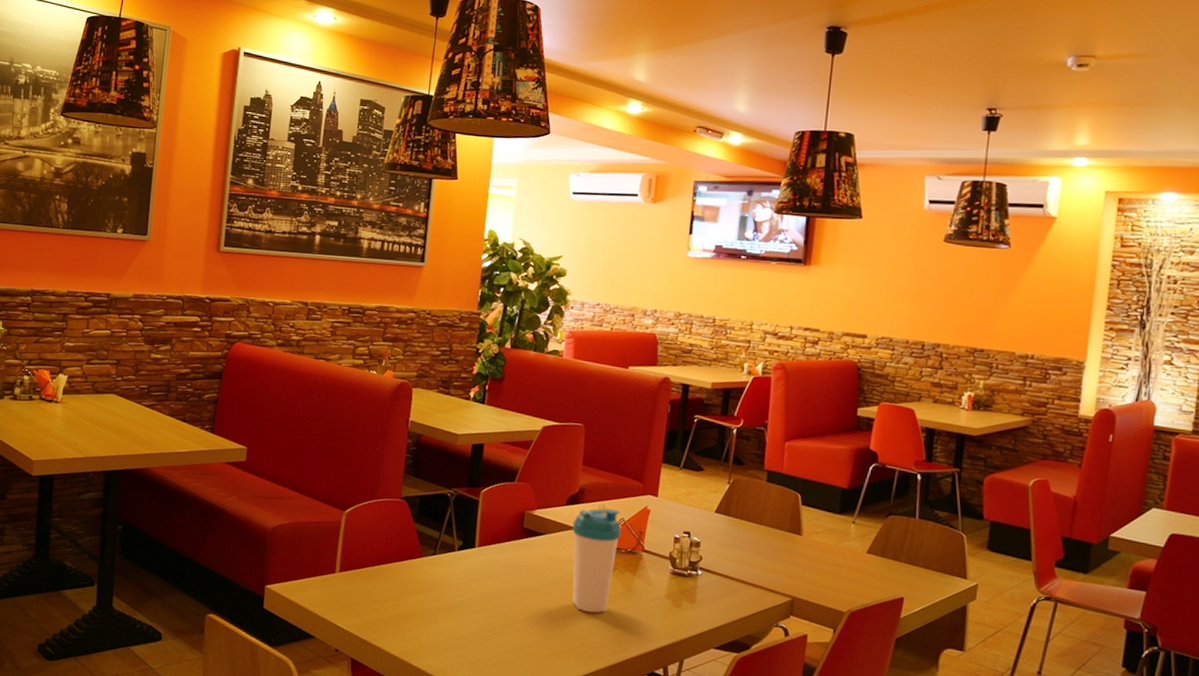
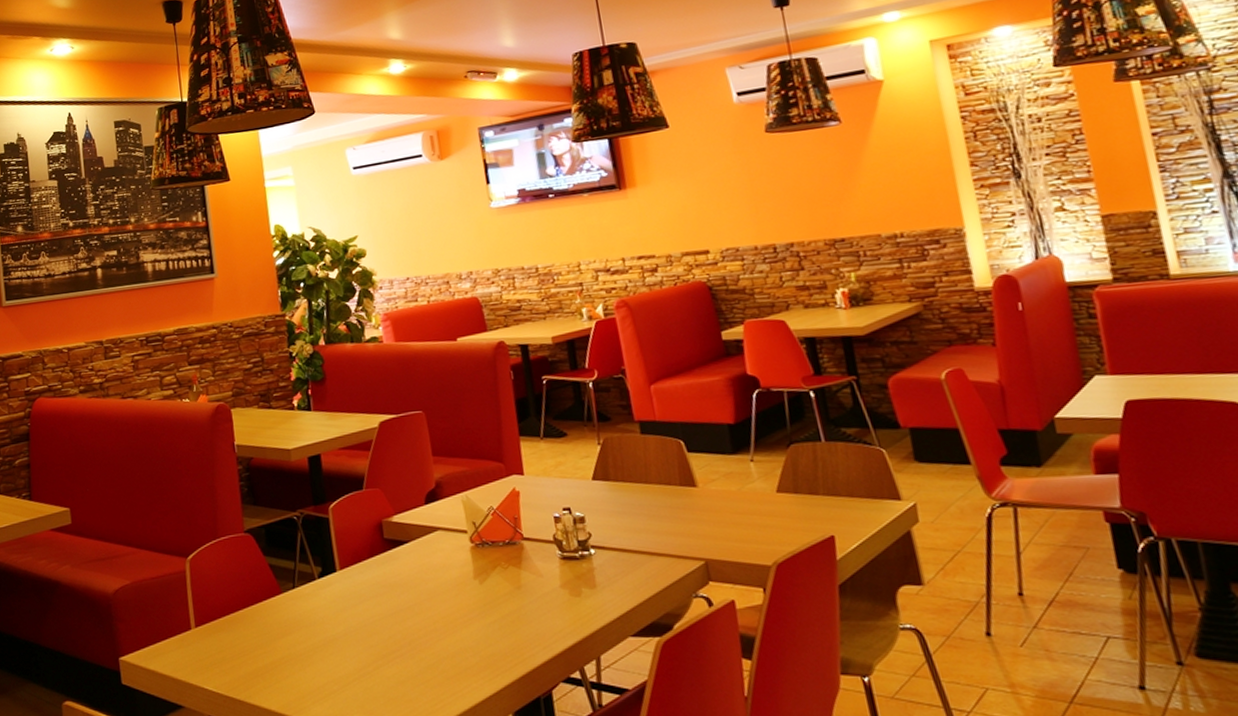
water bottle: present [572,508,622,613] -> none [437,498,499,621]

